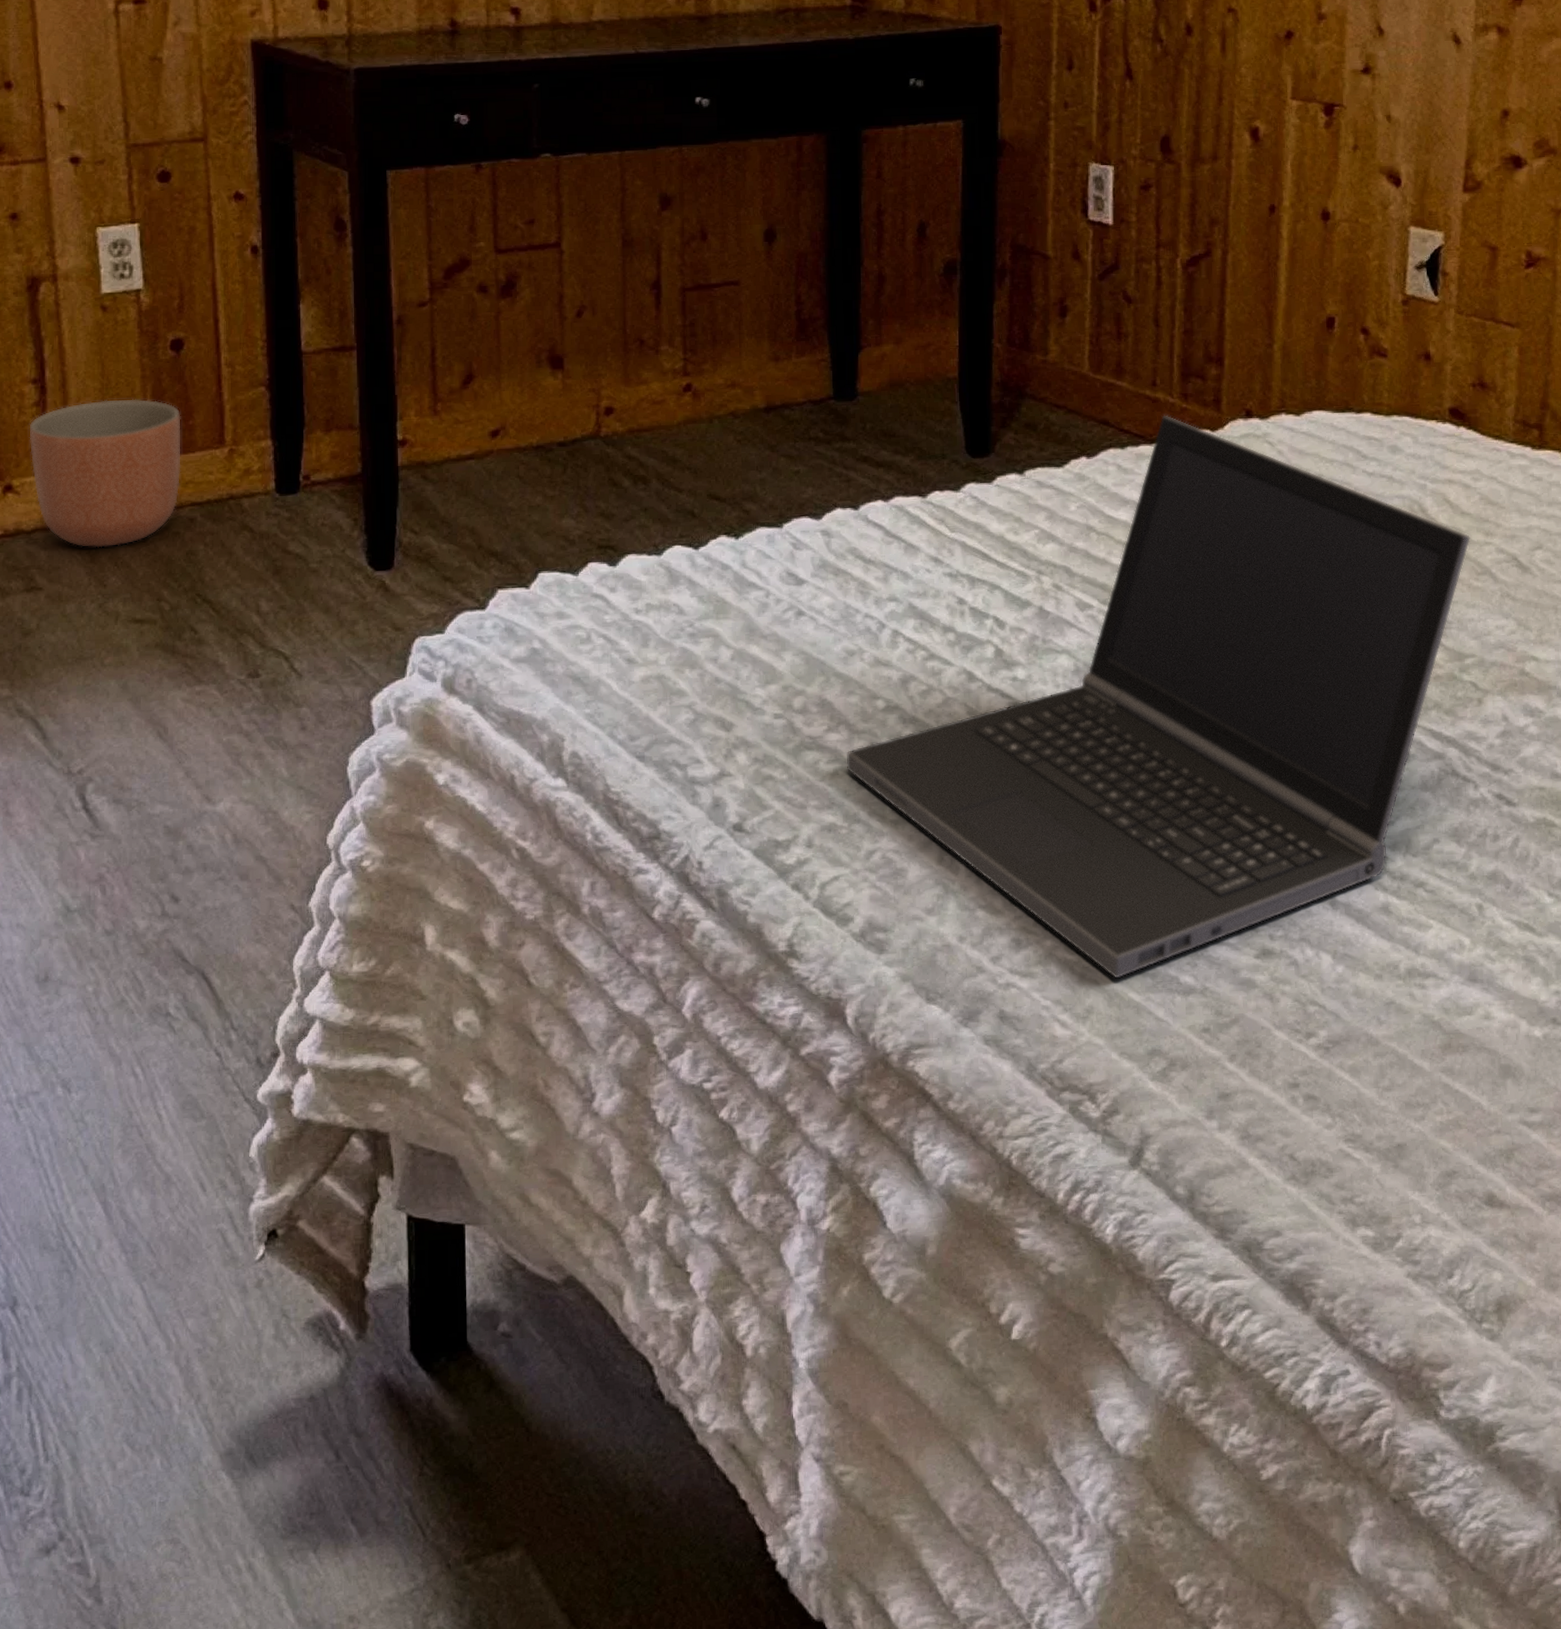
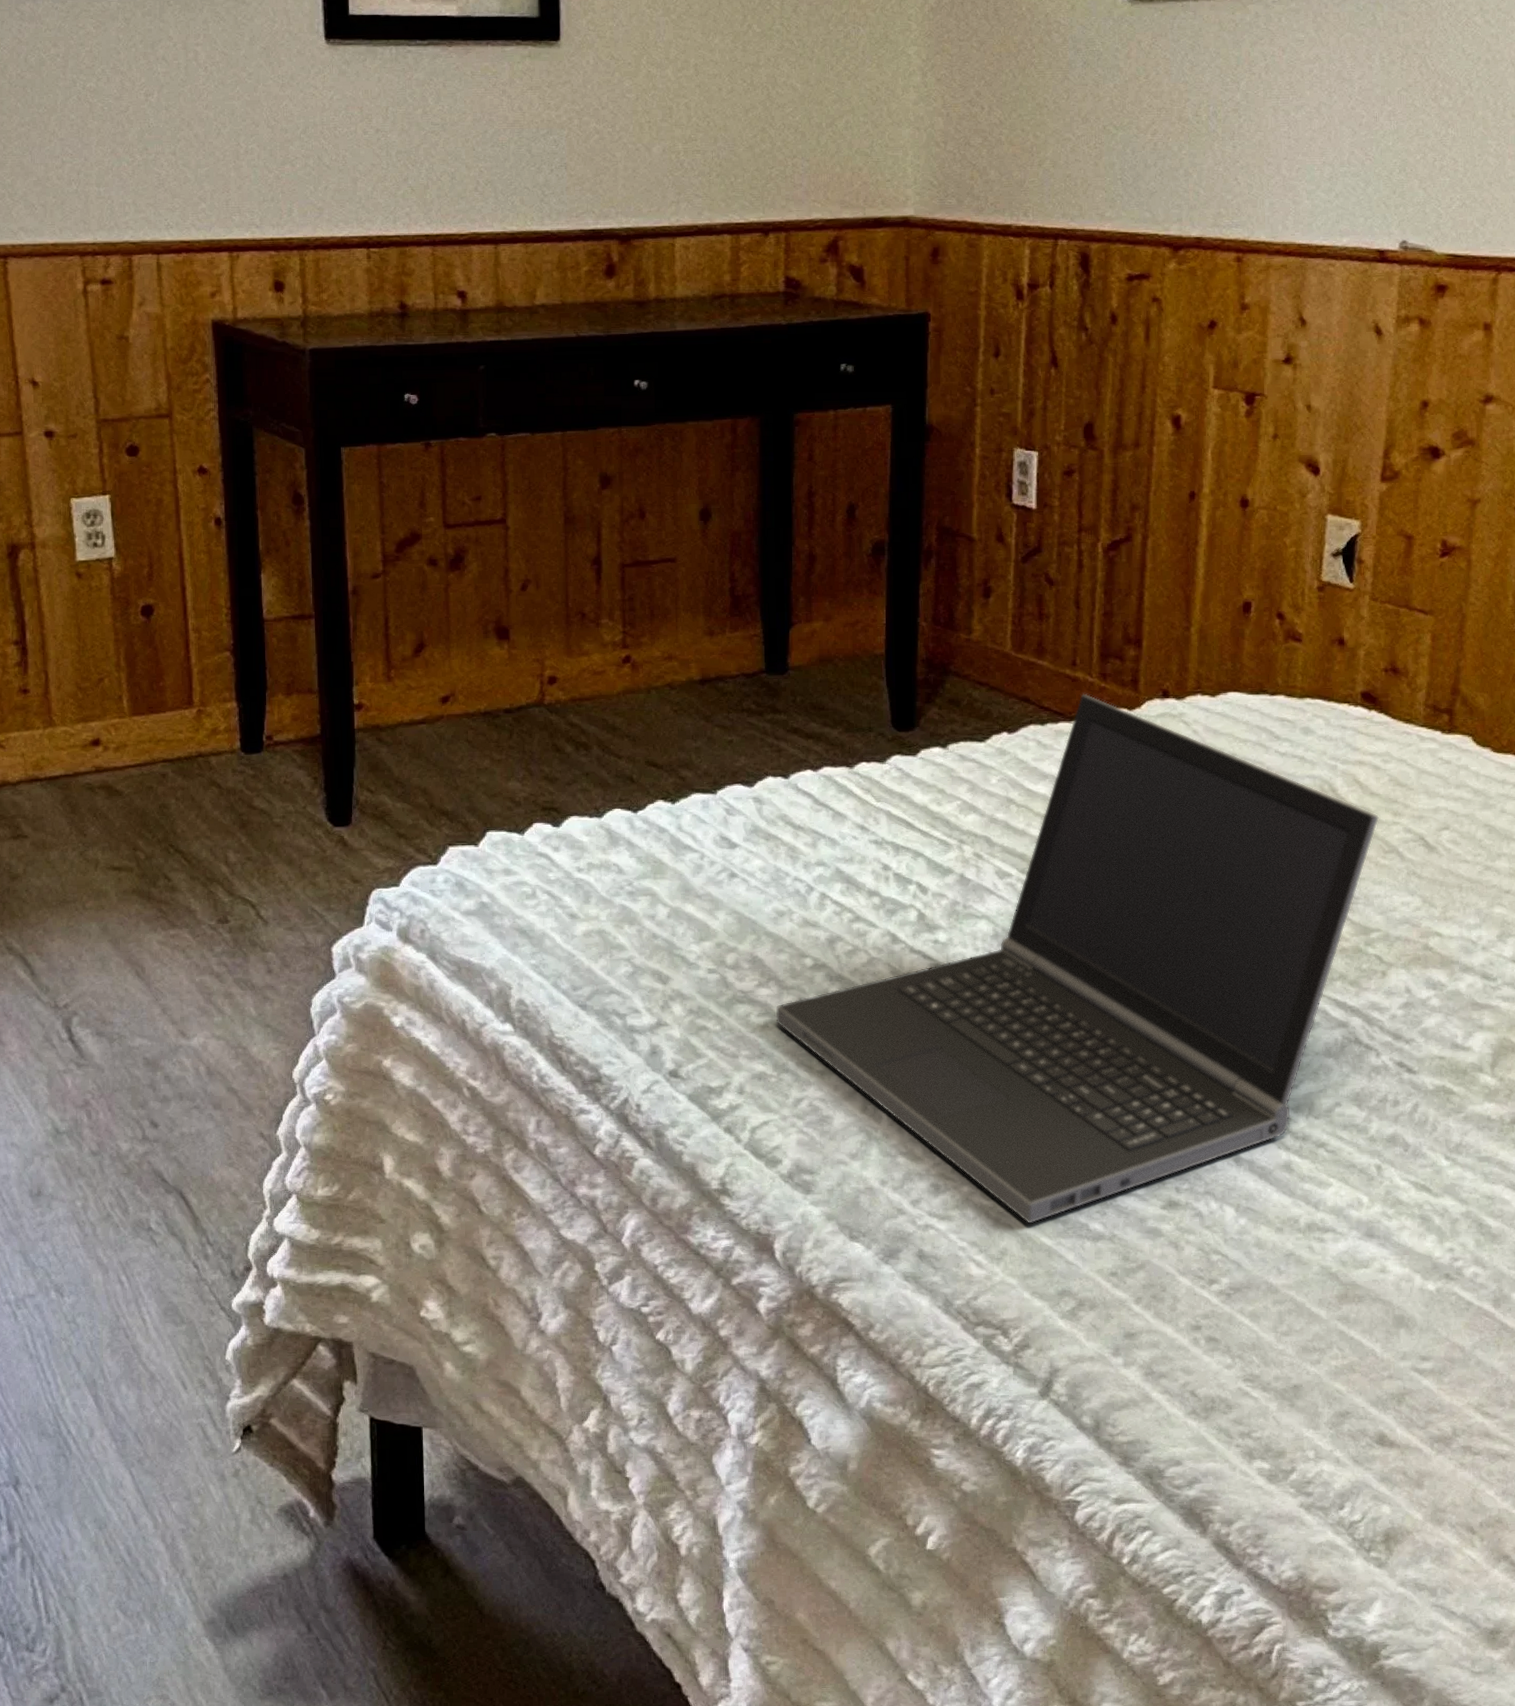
planter: present [29,399,181,548] -> none [12,661,153,800]

